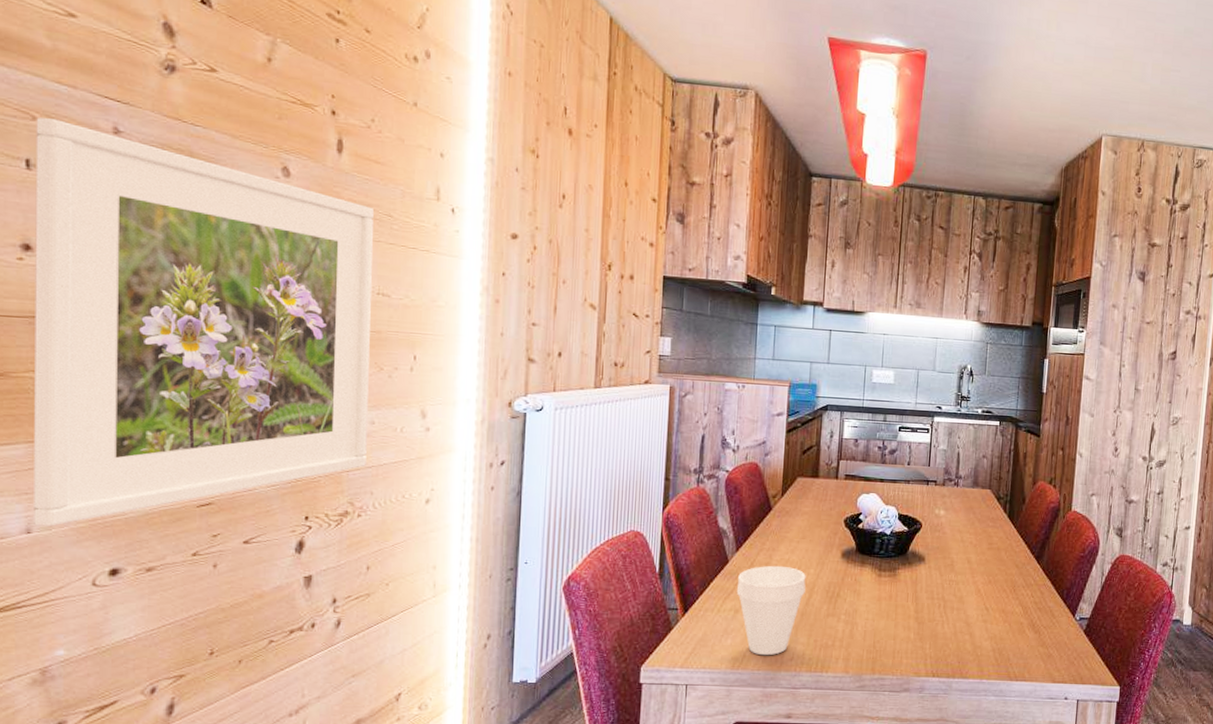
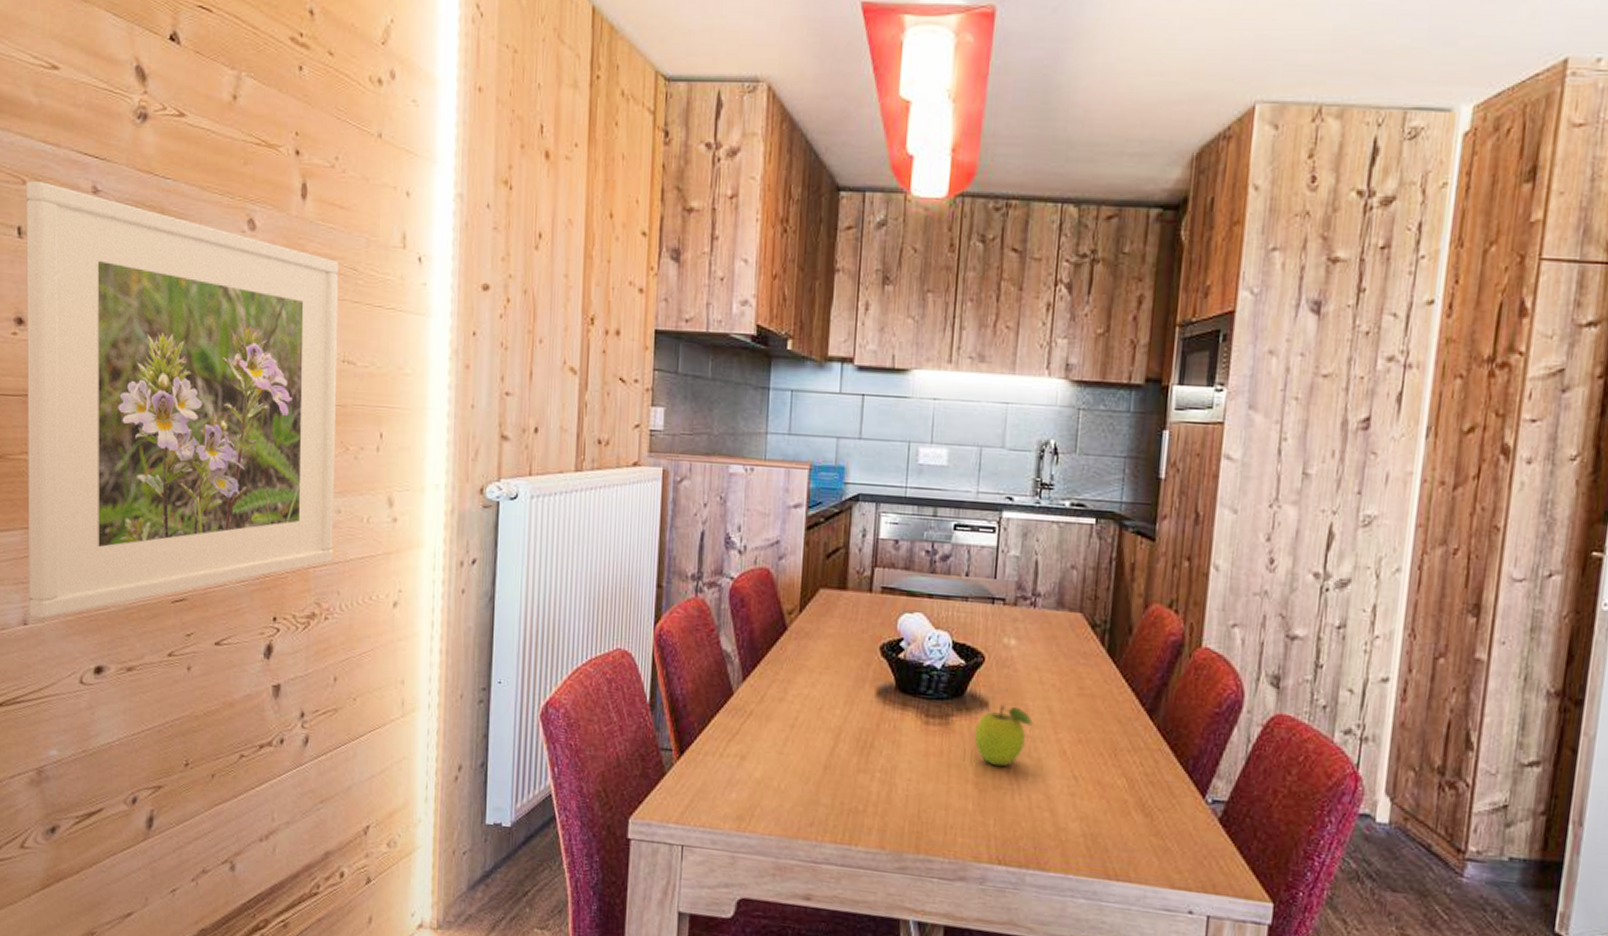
cup: present [736,565,806,656] -> none [742,701,830,818]
fruit: none [914,559,957,605] -> present [974,704,1033,767]

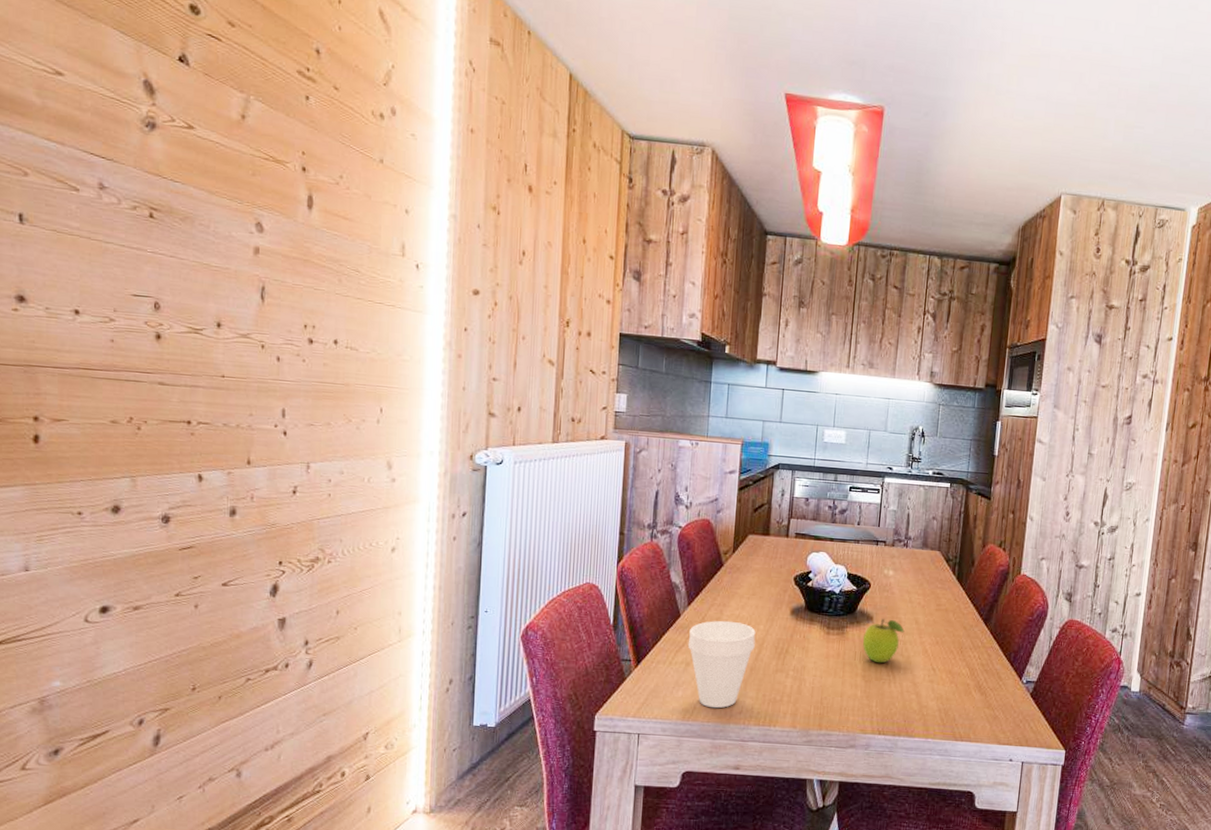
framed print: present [26,181,339,619] -> none [27,173,343,565]
cup: none [742,701,830,818] -> present [687,620,756,709]

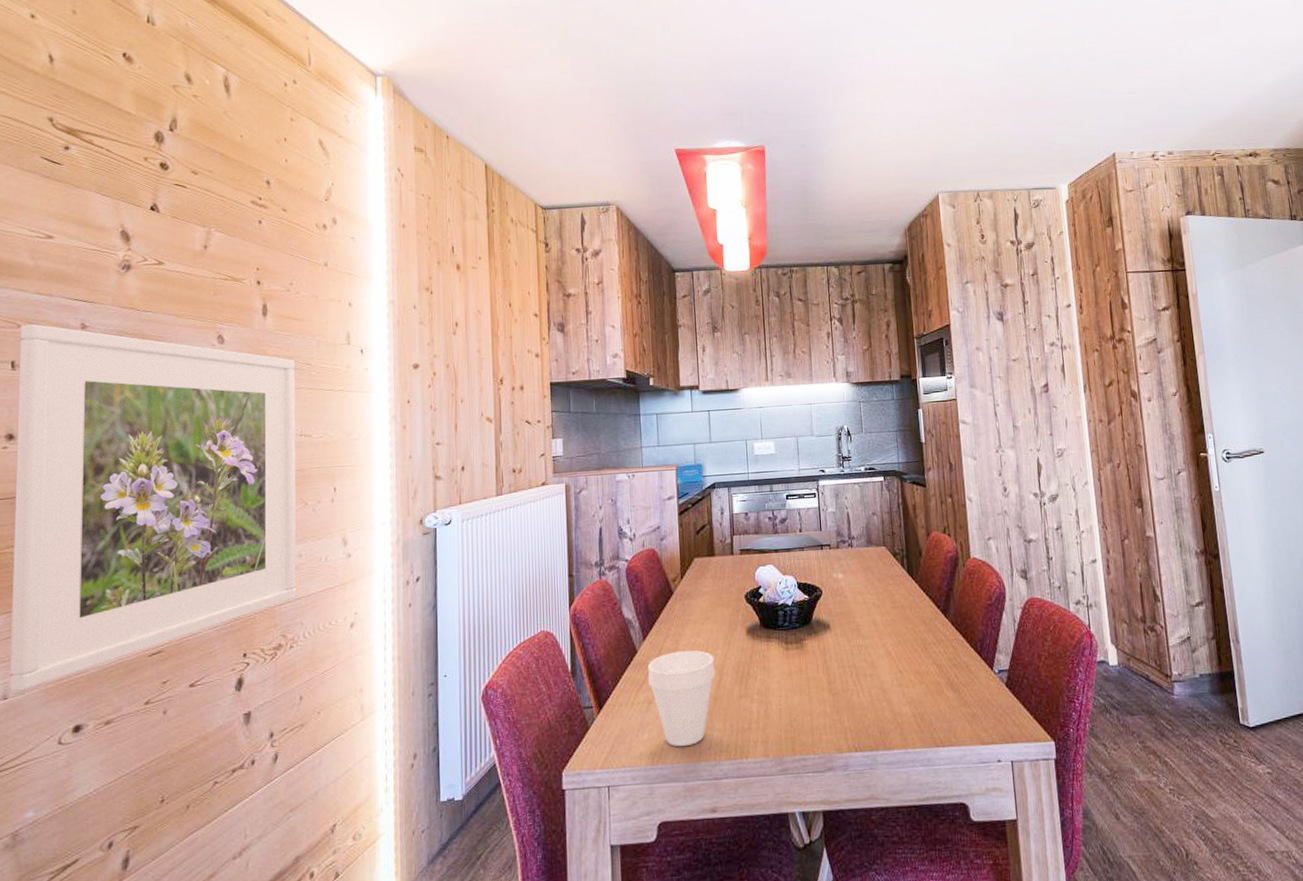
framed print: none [27,173,343,565] -> present [10,324,296,691]
fruit: present [862,618,905,664] -> none [823,625,864,674]

